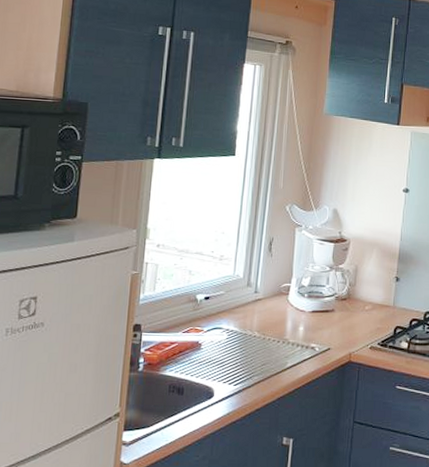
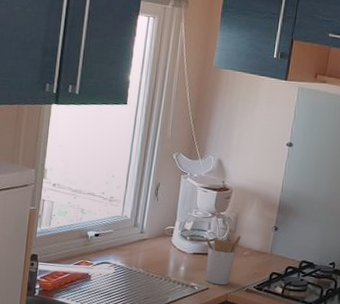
utensil holder: none [324,289,362,344] -> present [205,236,241,286]

